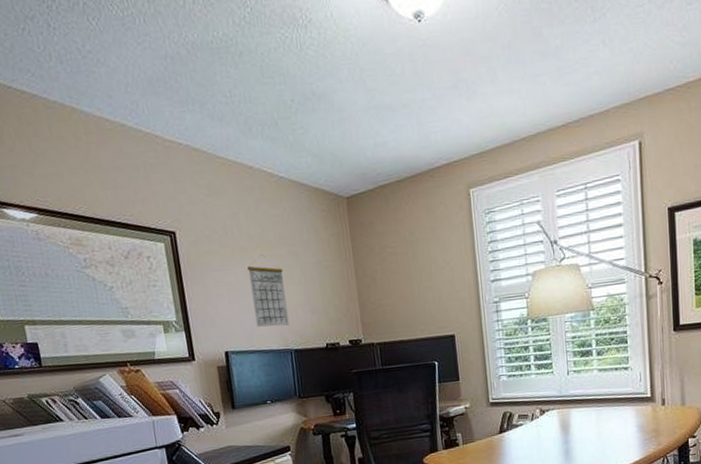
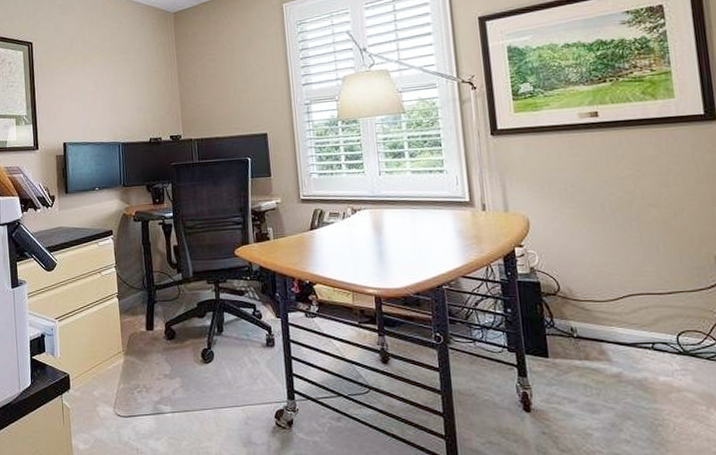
calendar: present [248,254,289,327] -> none [88,60,119,122]

